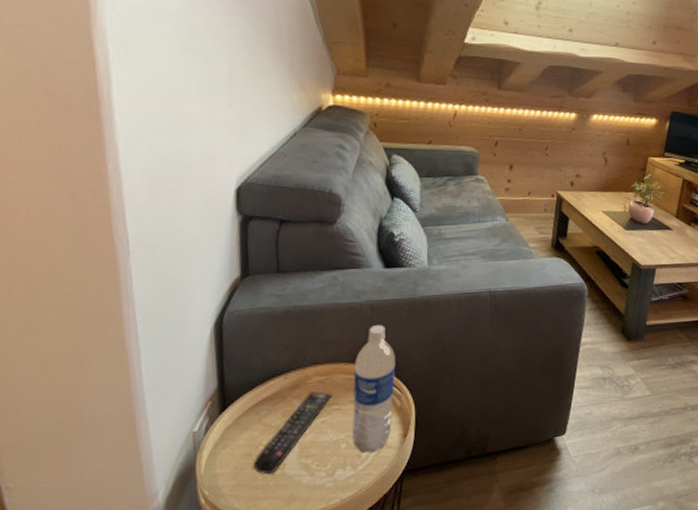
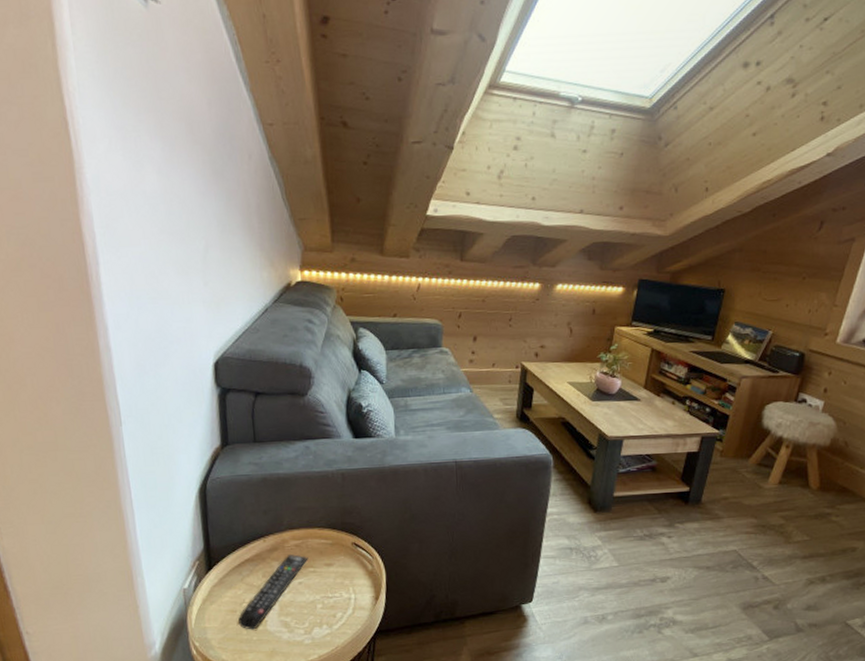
water bottle: present [352,325,396,453] -> none [327,493,367,614]

